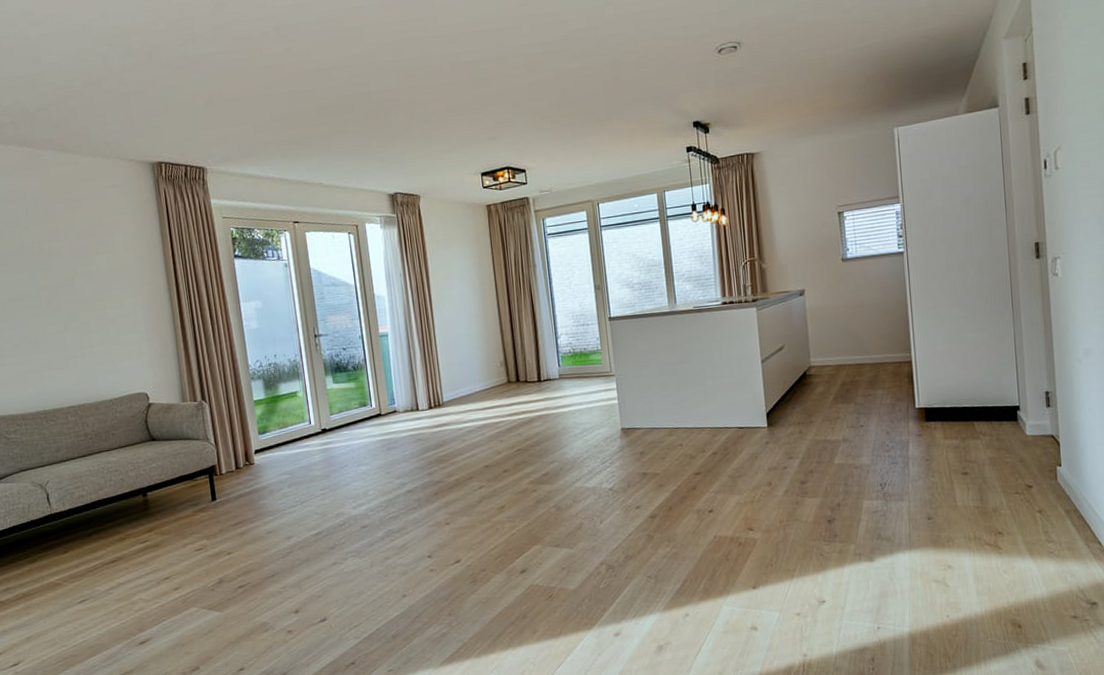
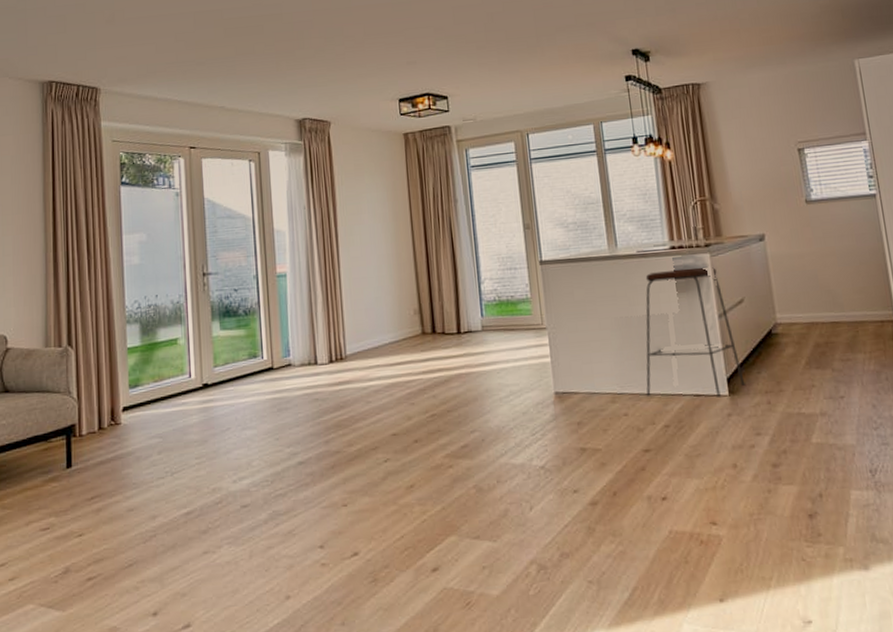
bar stool: none [698,319,782,430] -> present [645,267,745,397]

